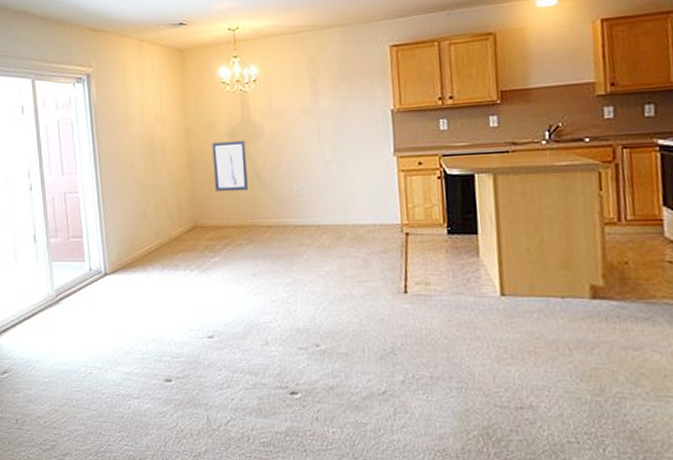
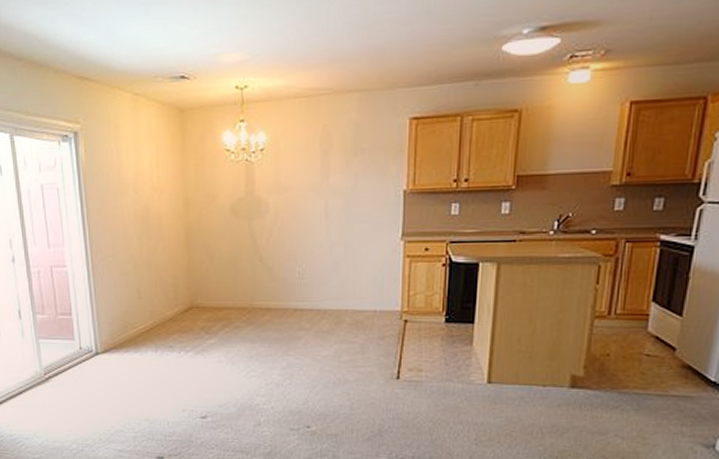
wall art: present [212,140,249,192] -> none [213,216,250,272]

